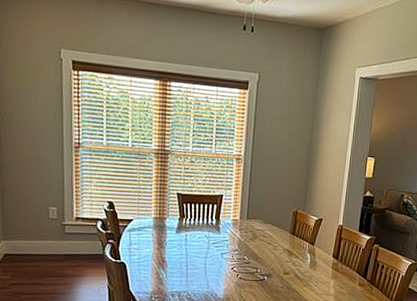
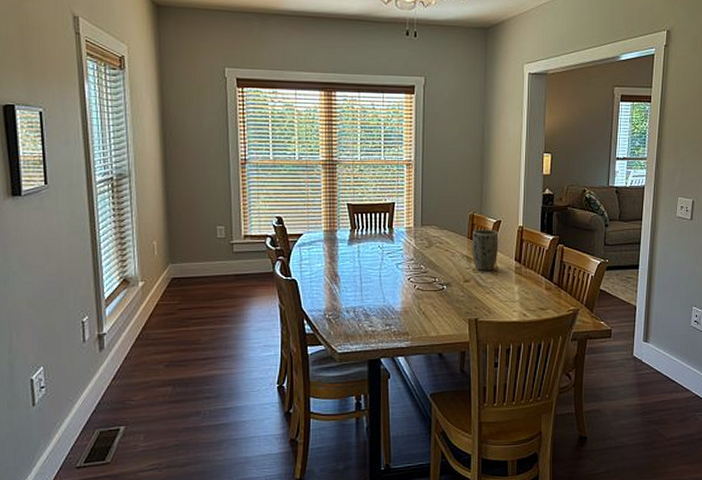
plant pot: none [293,225,320,265] -> present [471,229,499,271]

